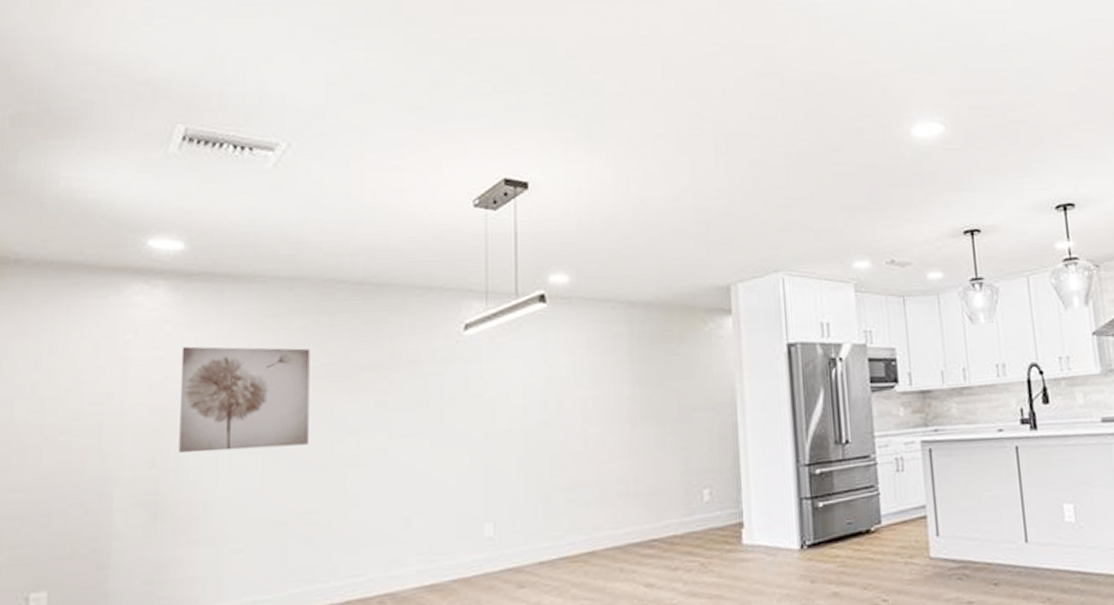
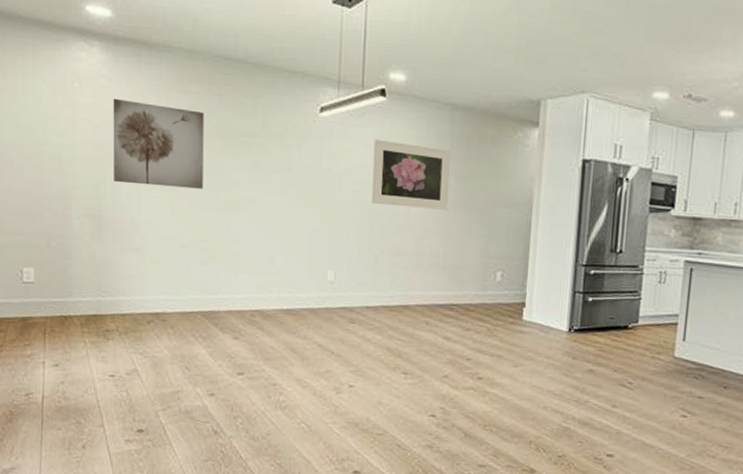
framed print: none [535,352,634,431] -> present [371,139,451,210]

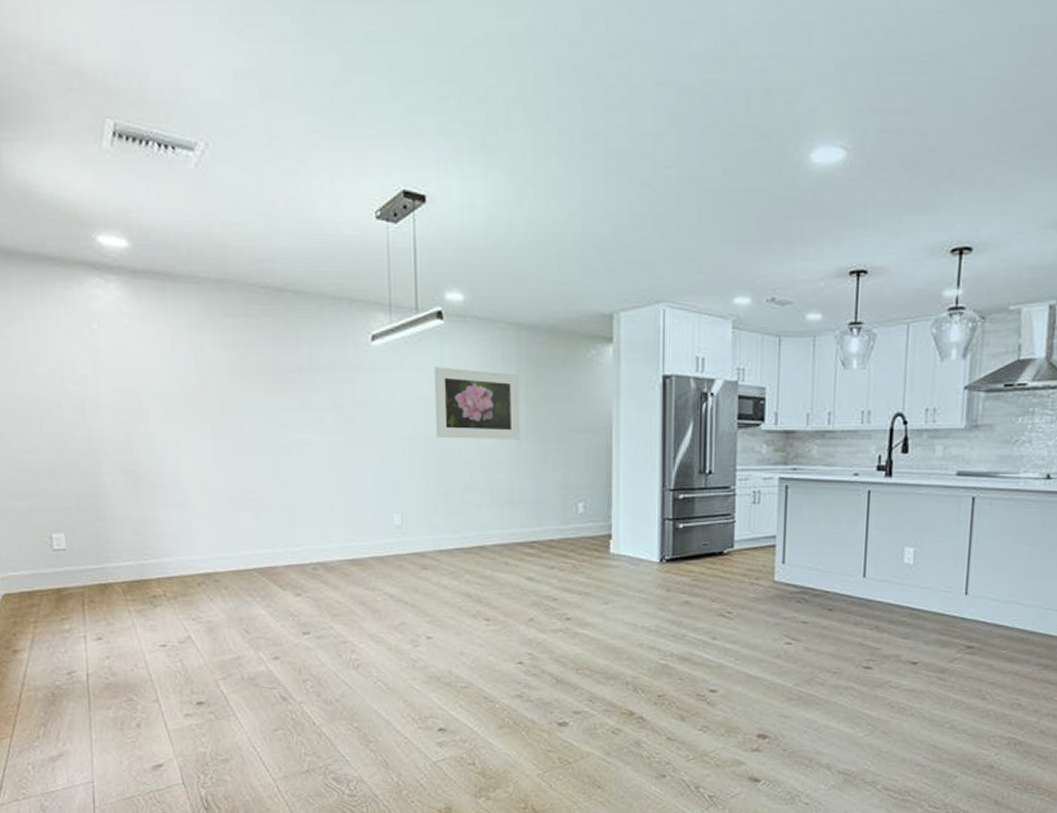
wall art: present [113,98,204,189] -> none [137,338,248,434]

